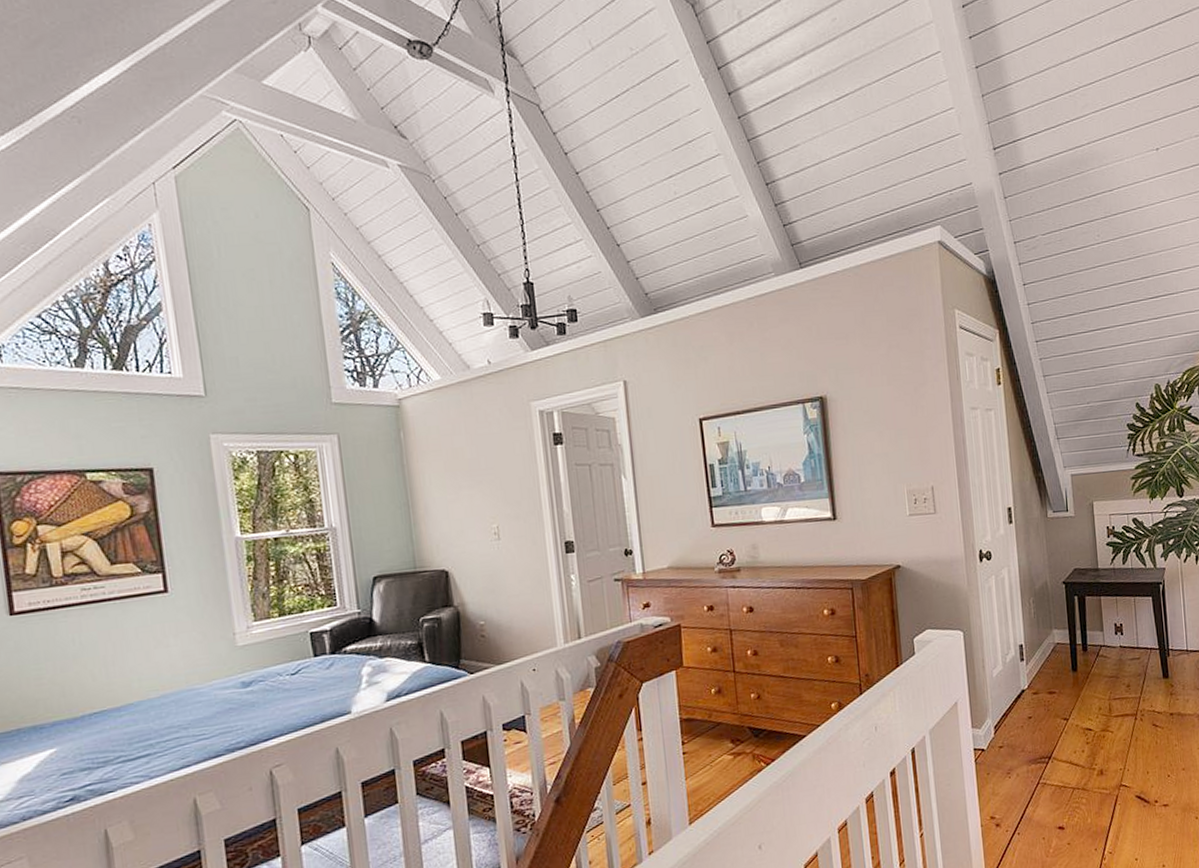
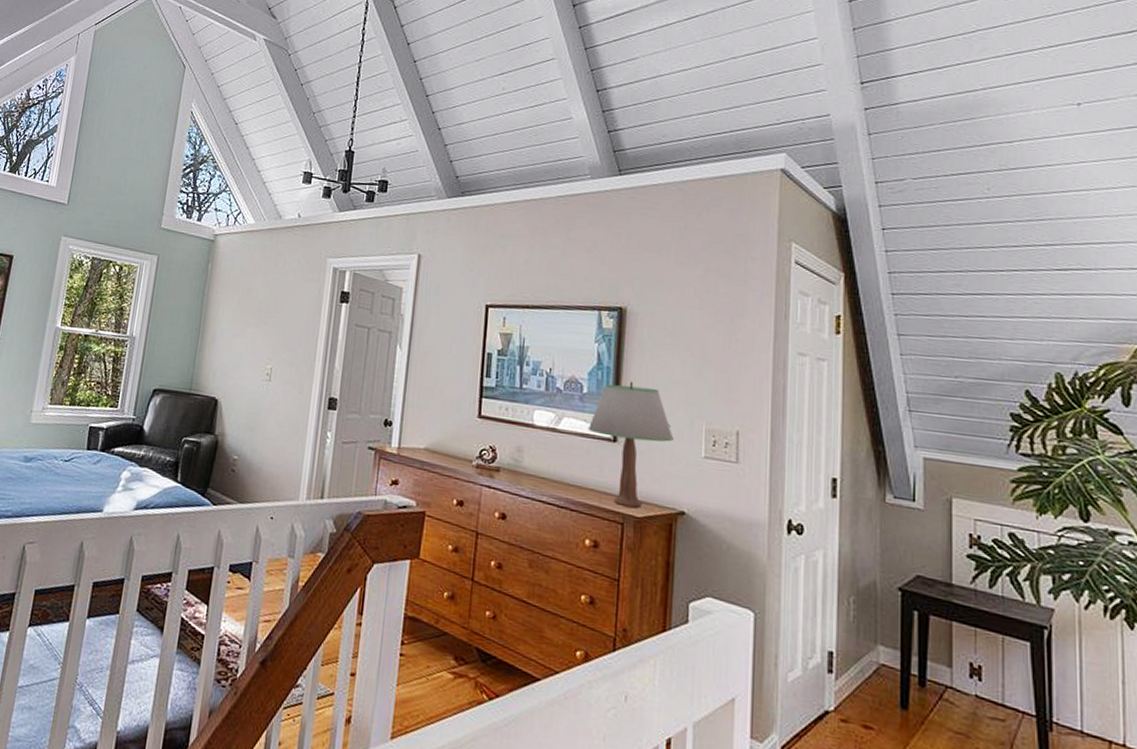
table lamp: none [810,462,883,574] -> present [587,381,674,508]

